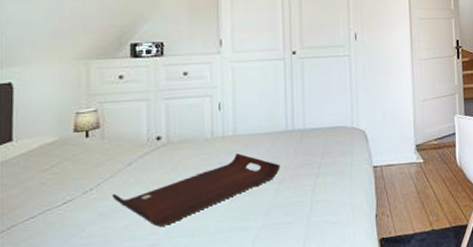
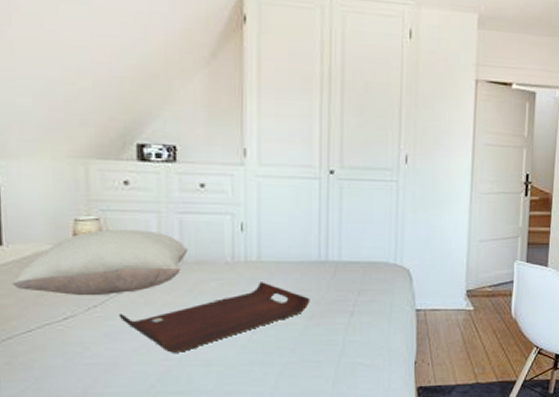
pillow: none [18,116,174,181] -> present [11,230,188,296]

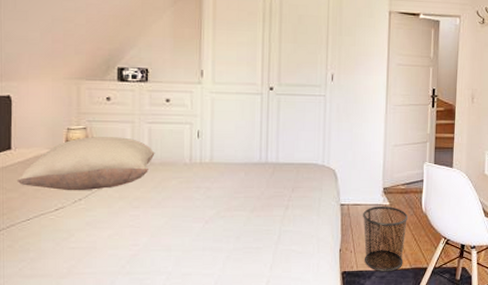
serving tray: present [118,282,310,353] -> none [98,180,253,239]
waste bin: none [442,311,496,387] -> present [363,205,409,272]

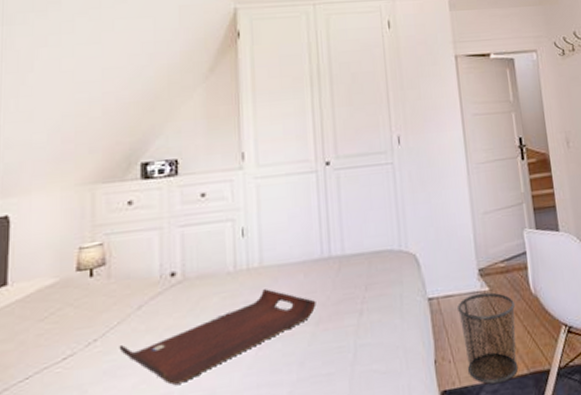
pillow: present [16,137,155,191] -> none [13,249,190,332]
serving tray: none [98,180,253,239] -> present [119,289,316,385]

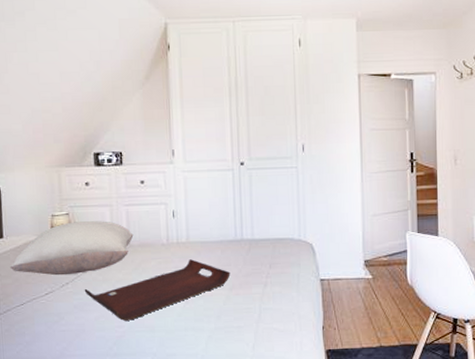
pillow: none [13,249,190,332] -> present [9,221,134,276]
waste bin: present [458,292,519,385] -> none [344,279,394,350]

